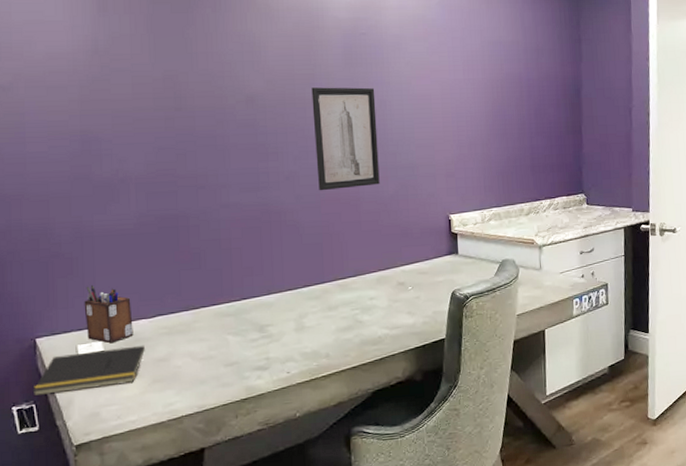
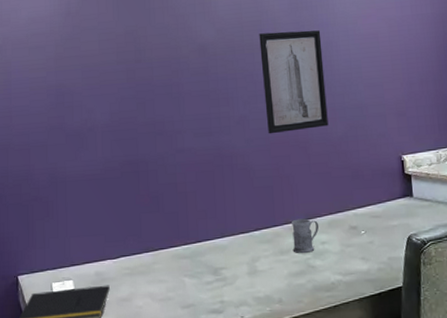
desk organizer: present [84,284,134,344] -> none [58,226,100,282]
mug: none [341,275,368,309] -> present [292,218,319,253]

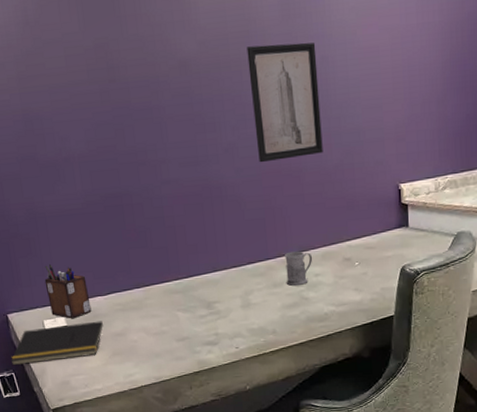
desk organizer: none [58,226,100,282] -> present [44,263,92,319]

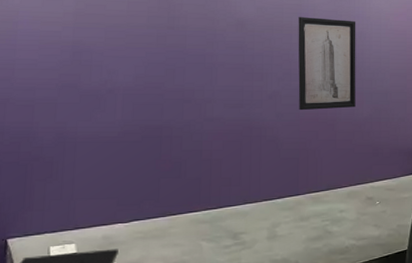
desk organizer: present [44,263,92,319] -> none [60,188,109,246]
mug: present [285,251,313,286] -> none [312,189,339,220]

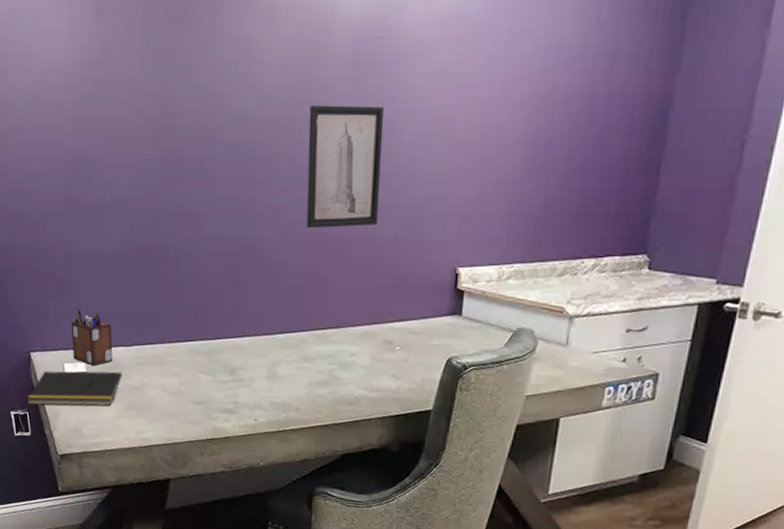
desk organizer: none [60,188,109,246] -> present [71,307,113,366]

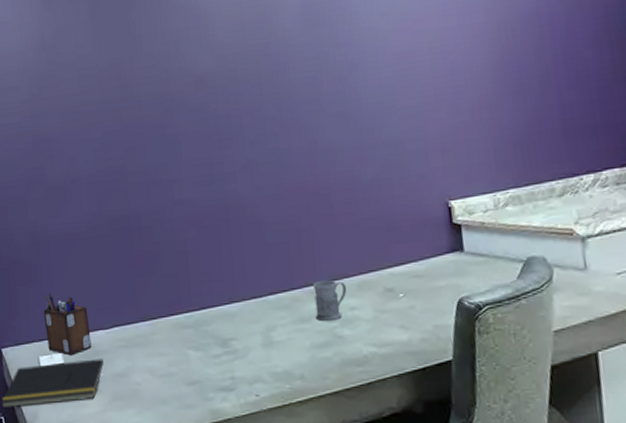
wall art: present [306,105,385,229] -> none [267,51,356,180]
mug: none [317,326,351,363] -> present [313,279,347,321]

